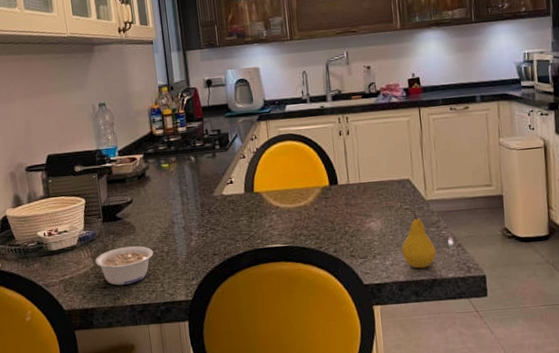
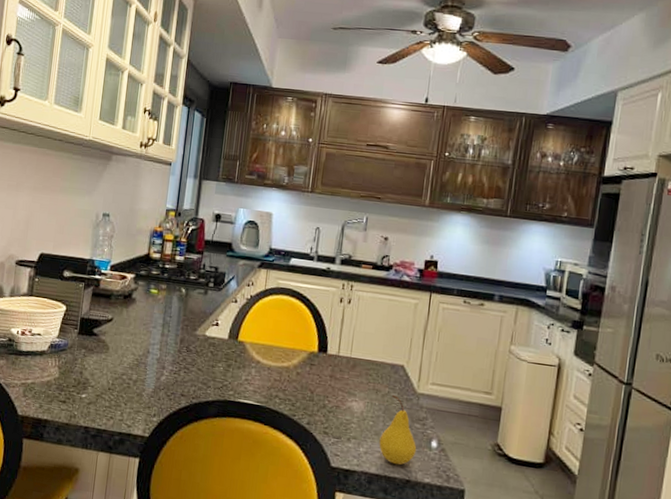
legume: present [95,246,154,286] -> none [60,364,121,405]

